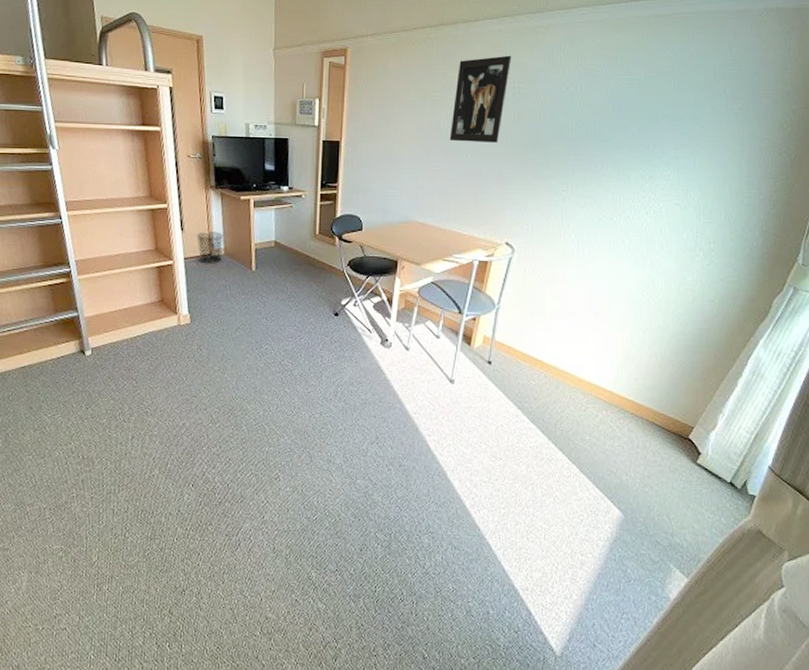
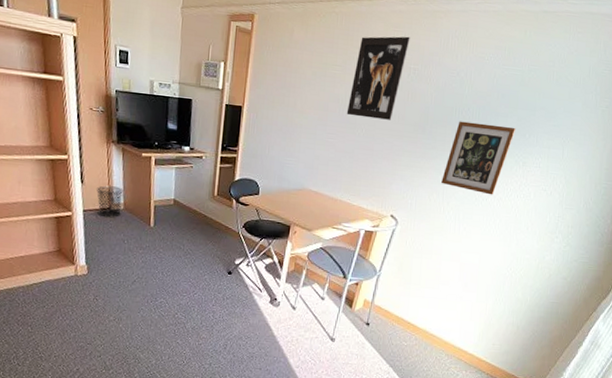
picture frame: none [559,137,638,214] -> present [441,121,516,195]

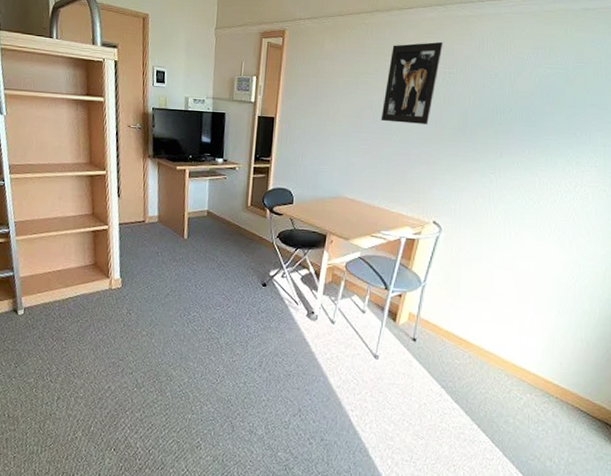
waste bin: present [96,185,123,218] -> none [132,199,158,231]
picture frame: present [441,121,516,195] -> none [487,122,565,198]

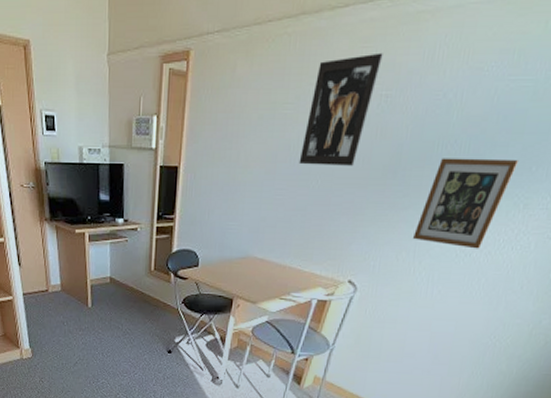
picture frame: none [487,122,565,198] -> present [413,158,520,249]

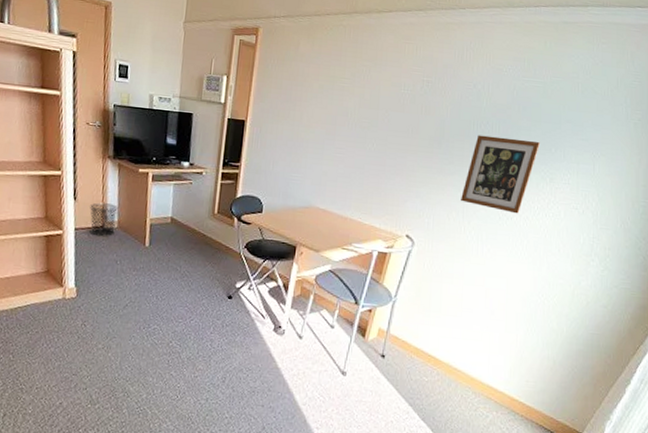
waste bin: none [34,267,59,300] -> present [90,202,118,237]
wall art: present [299,52,383,166] -> none [356,48,422,134]

